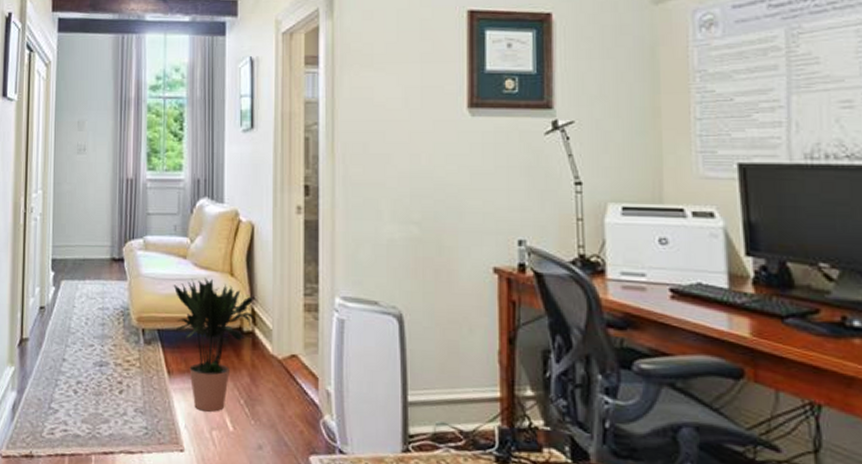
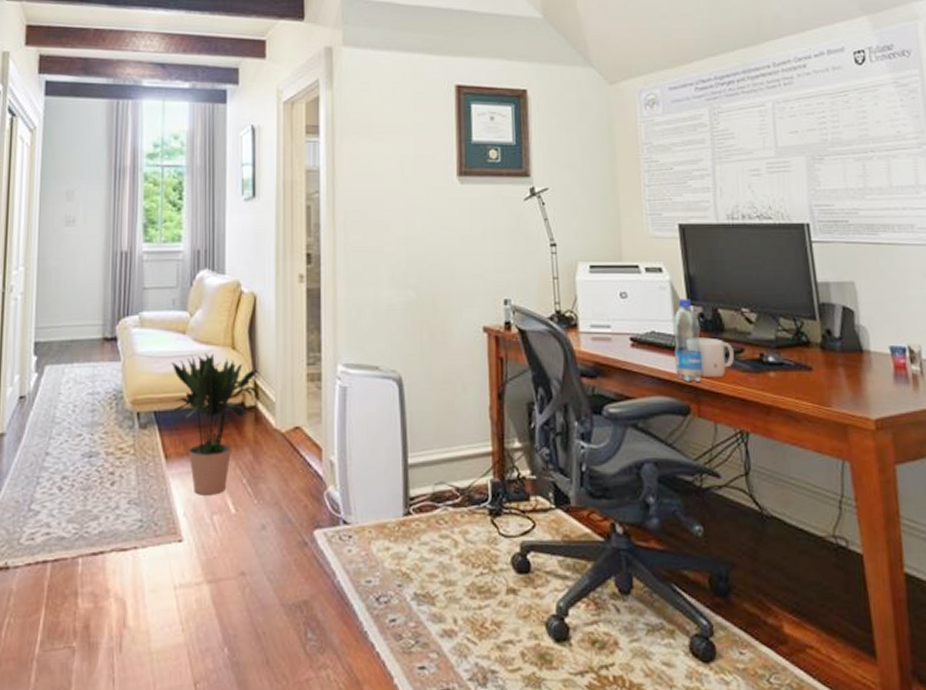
bottle: none [726,248,764,344] -> present [673,299,704,383]
mug: none [759,293,807,341] -> present [698,337,735,378]

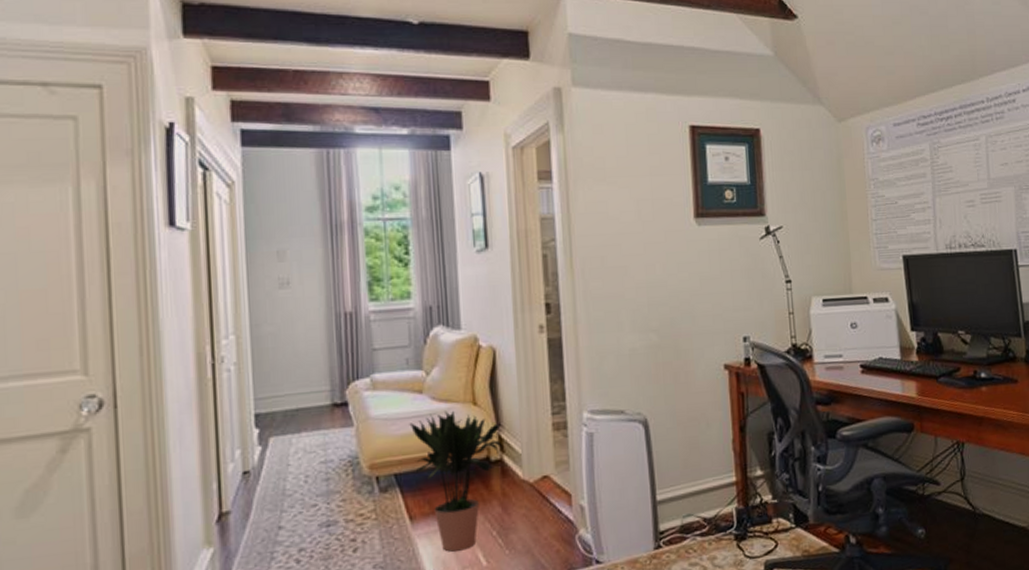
bottle: present [673,299,704,383] -> none [898,325,925,402]
mug: present [698,337,735,378] -> none [921,359,952,397]

